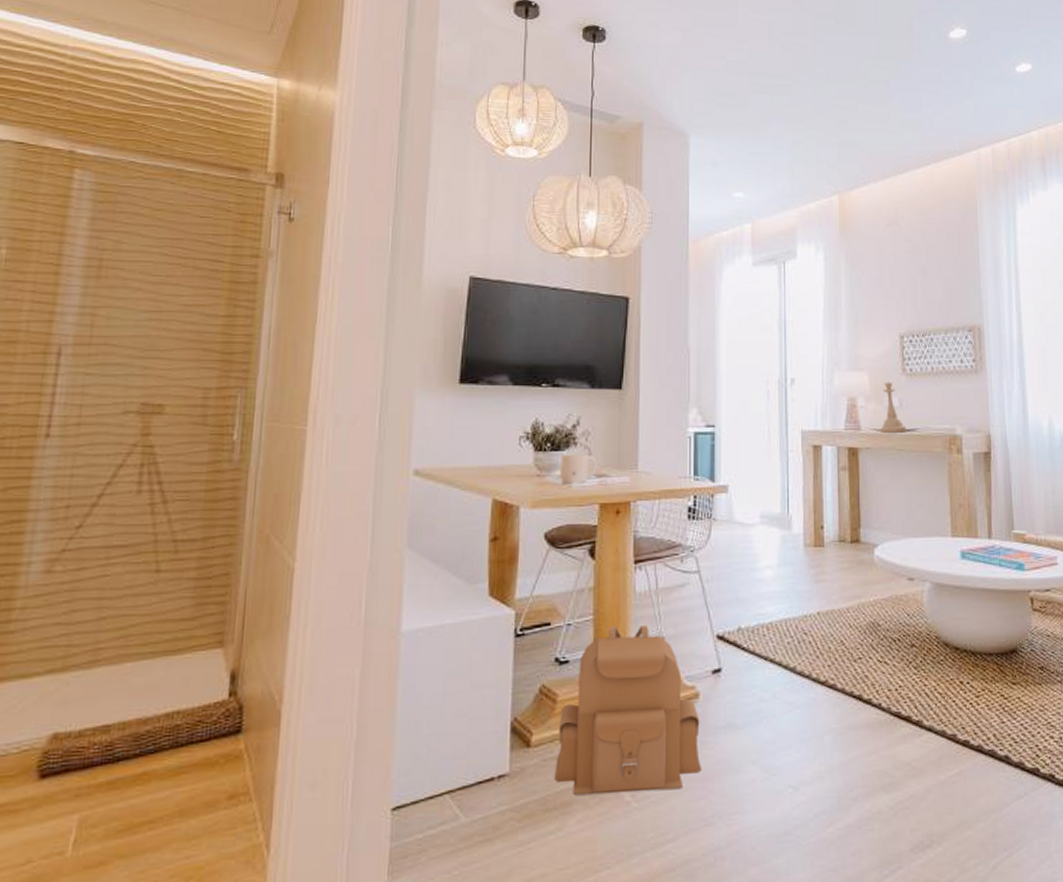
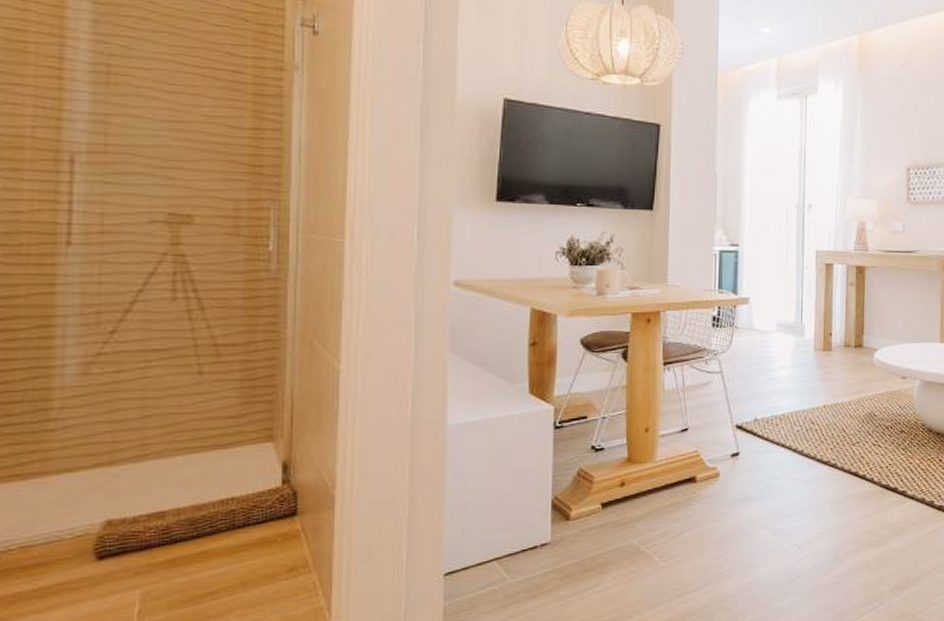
backpack: present [555,624,702,796] -> none [592,417,721,559]
chess piece: present [881,381,906,434] -> none [885,209,907,255]

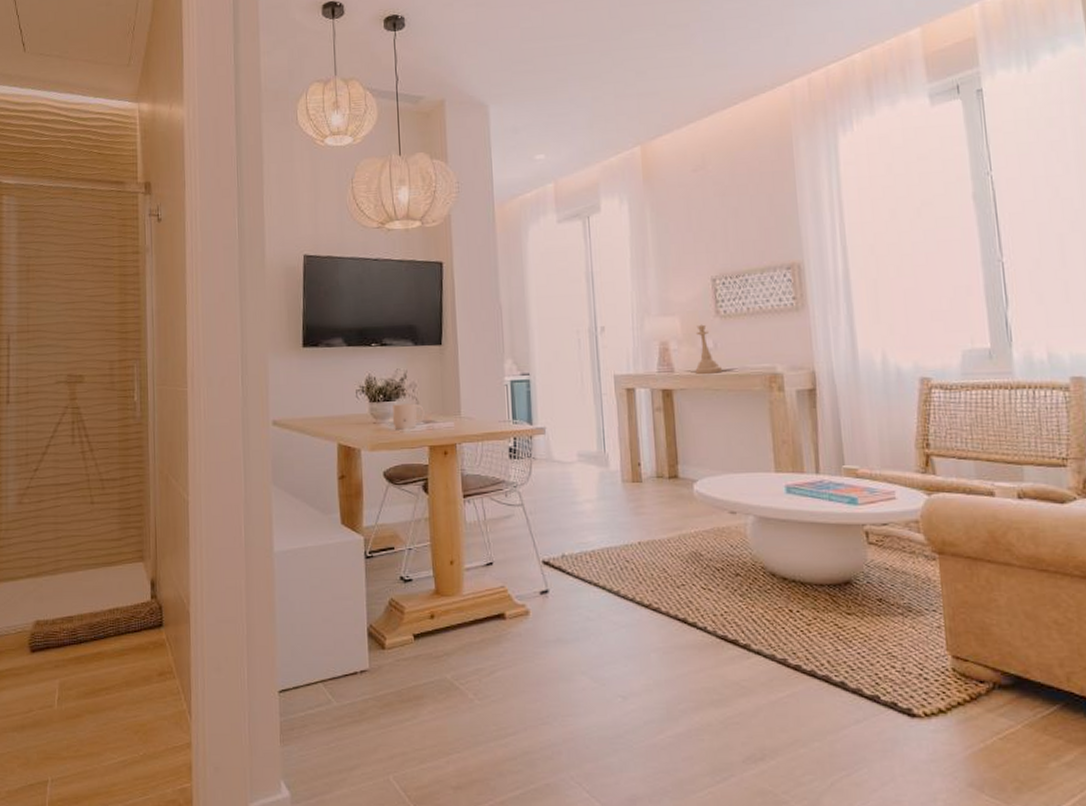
chess piece: none [885,209,907,255] -> present [695,324,722,375]

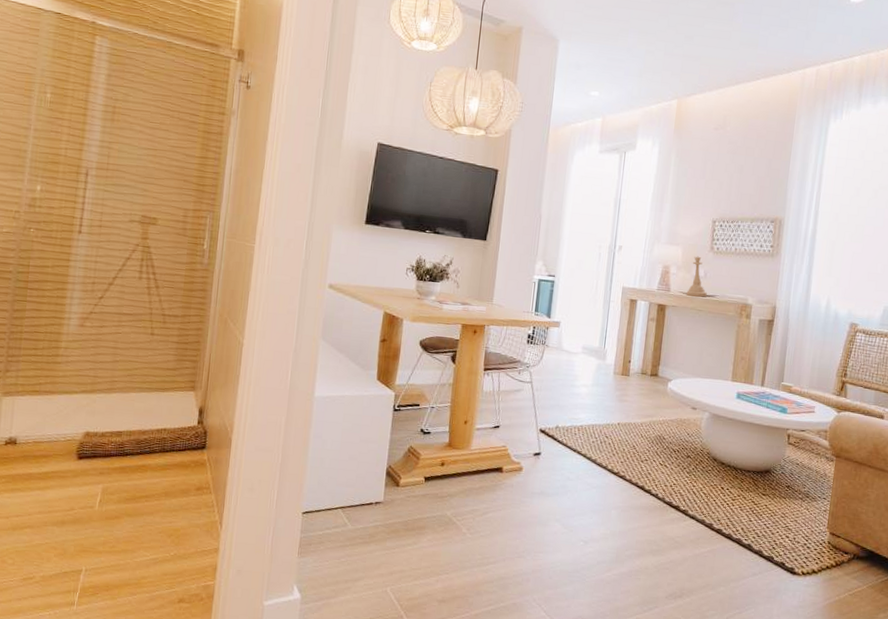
mug: present [392,403,425,430] -> none [435,285,463,308]

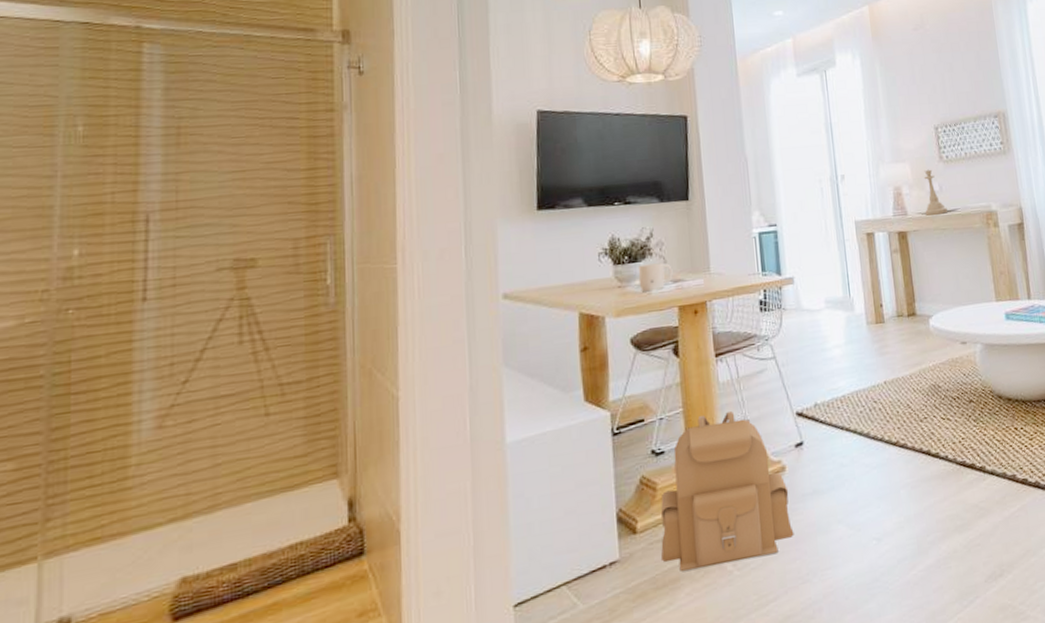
backpack: none [414,412,522,530] -> present [661,410,794,572]
mug: none [435,285,463,308] -> present [637,262,673,292]

